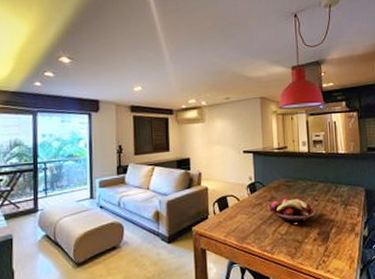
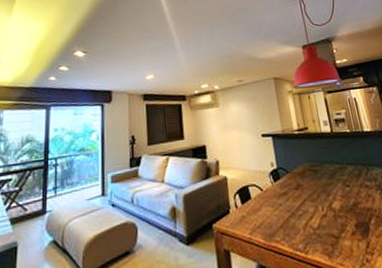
fruit basket: present [267,198,317,222] -> none [294,184,351,214]

